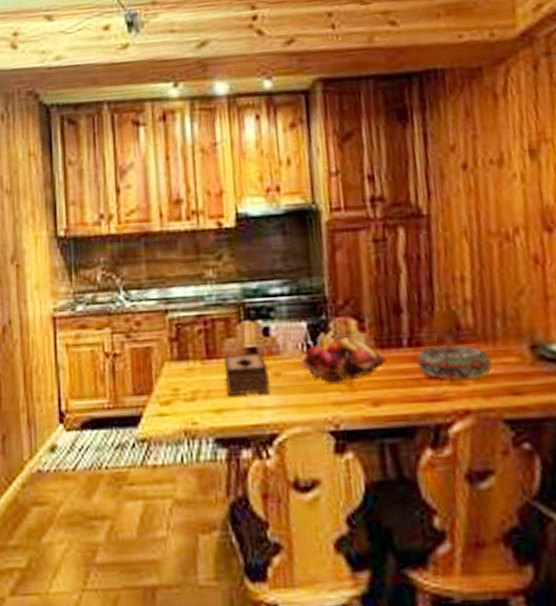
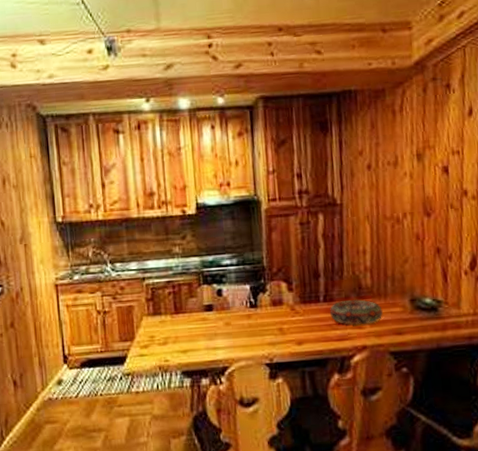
tissue box: present [224,352,271,396] -> none [188,308,223,341]
fruit basket: present [300,337,387,383] -> none [245,296,308,329]

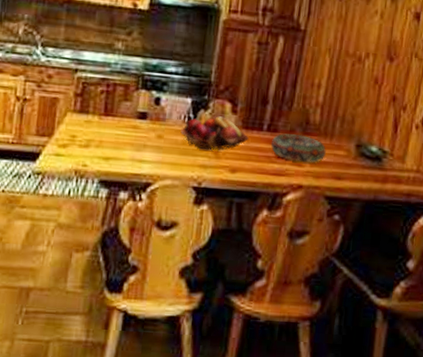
fruit basket: none [245,296,308,329] -> present [180,116,249,151]

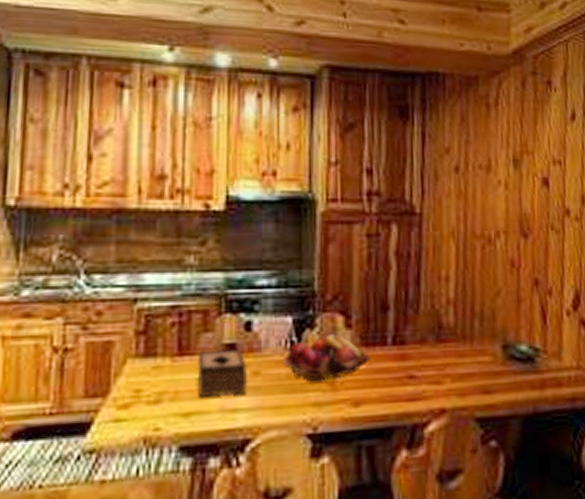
tissue box: none [116,114,154,150] -> present [198,348,248,398]
decorative bowl: present [271,133,326,163] -> none [400,343,468,380]

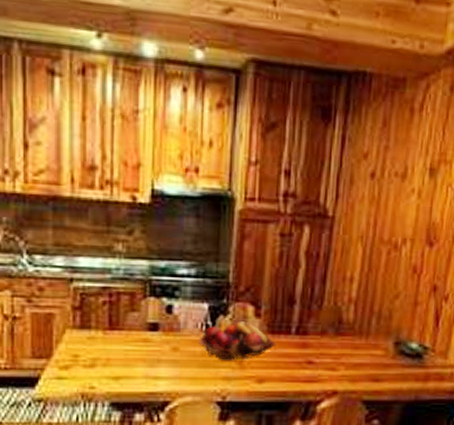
tissue box: present [198,348,248,398] -> none [126,327,169,366]

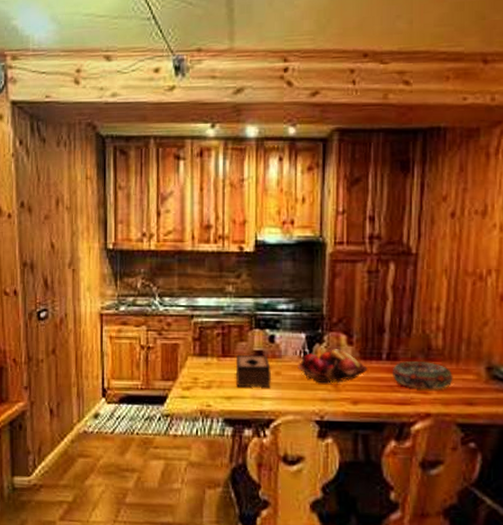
tissue box: none [126,327,169,366] -> present [236,354,272,388]
decorative bowl: none [301,335,362,367] -> present [393,361,453,390]

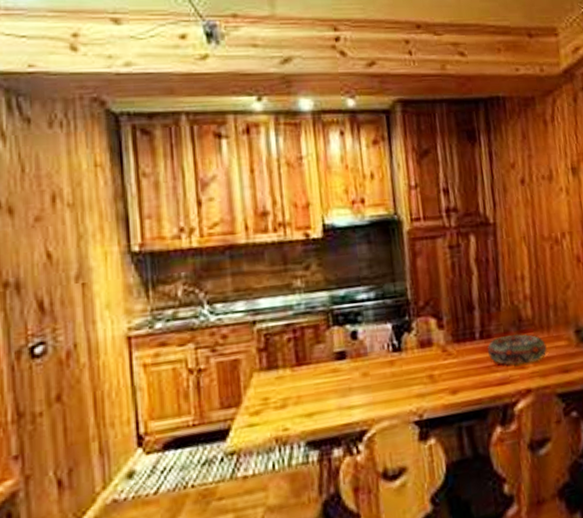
tissue box: present [236,354,272,388] -> none [314,355,360,400]
fruit basket: present [297,349,368,384] -> none [387,335,463,377]

